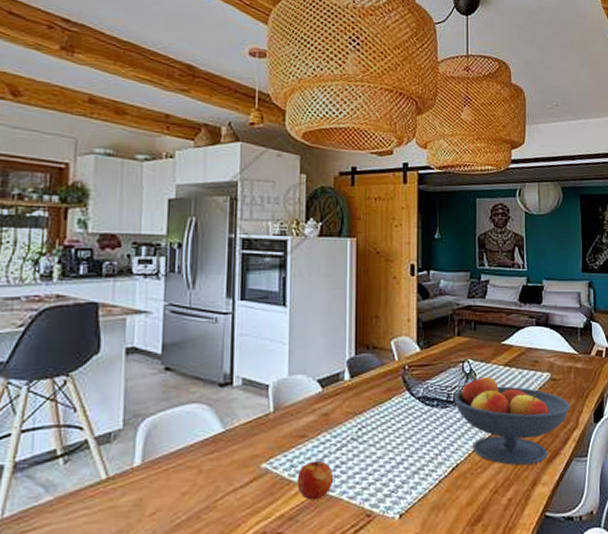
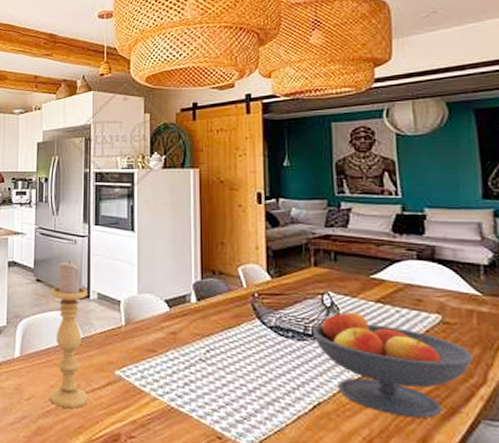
candle holder: none [179,341,230,517] -> present [49,259,89,409]
apple: present [297,460,333,501] -> none [147,375,182,413]

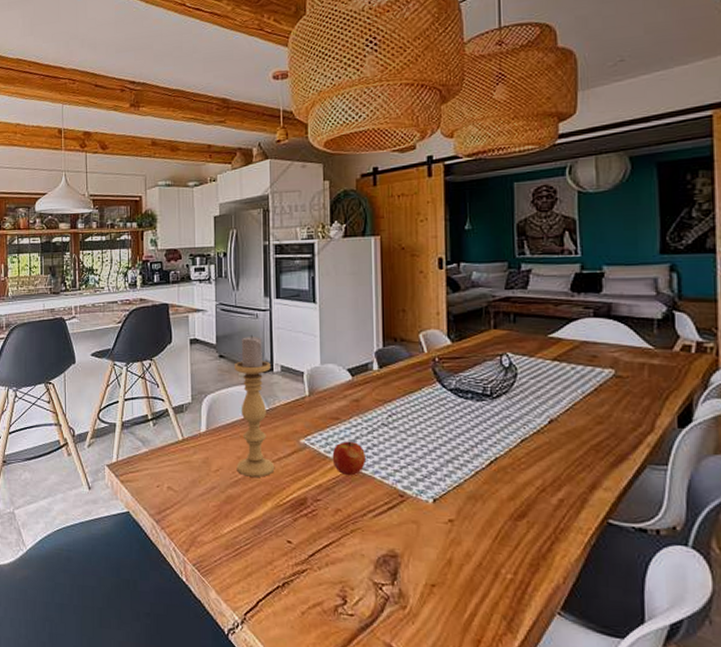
apple: none [147,375,182,413] -> present [332,441,365,476]
fruit bowl: present [312,309,473,419] -> none [490,369,643,467]

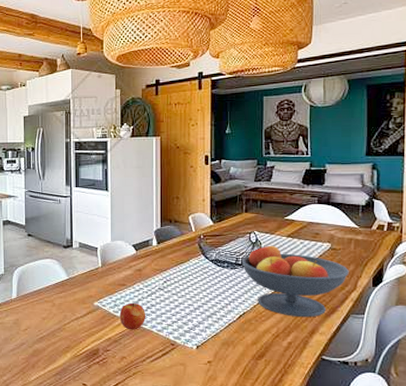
candle holder: present [235,334,275,477] -> none [41,216,74,334]
fruit bowl: none [490,369,643,467] -> present [241,244,349,318]

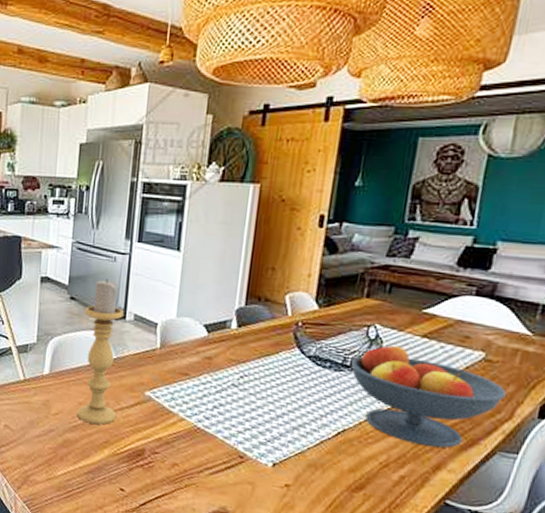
candle holder: none [41,216,74,334] -> present [76,278,124,425]
apple: present [119,302,145,330] -> none [175,398,211,433]

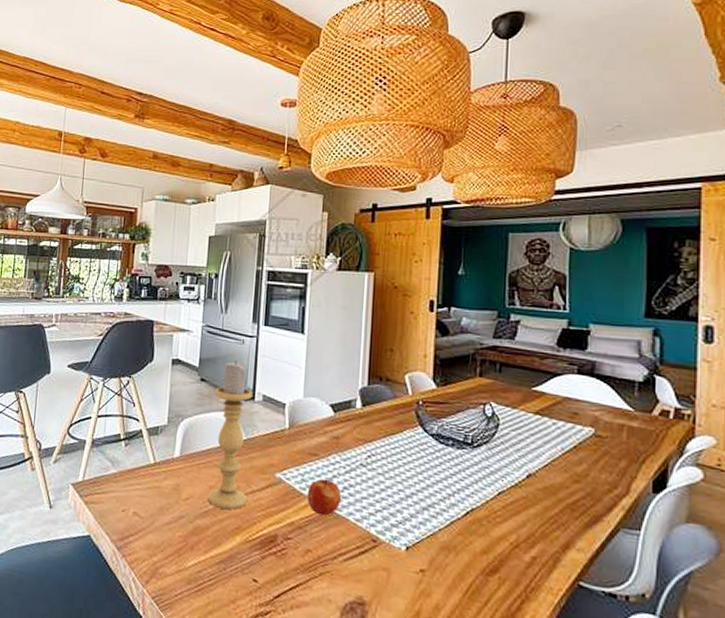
apple: none [175,398,211,433] -> present [306,479,341,516]
fruit bowl: present [350,342,507,448] -> none [471,419,619,526]

